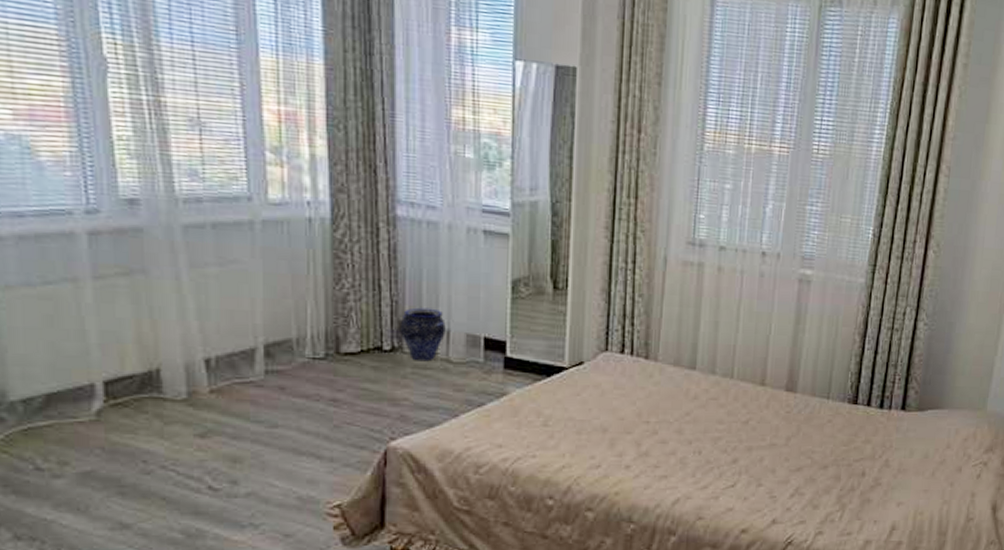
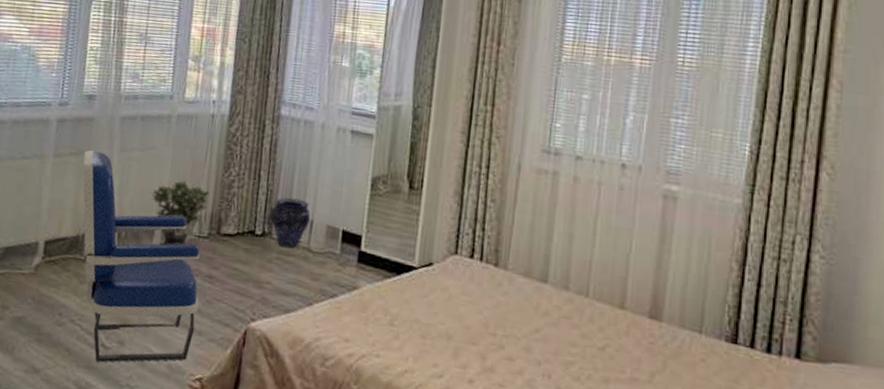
armchair: none [137,267,325,506] -> present [83,149,200,363]
potted plant: none [242,297,321,372] -> present [151,180,210,246]

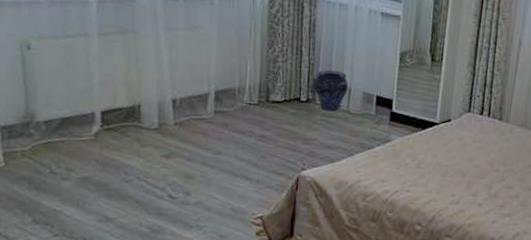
armchair: present [83,149,200,363] -> none [129,29,255,210]
potted plant: present [151,180,210,246] -> none [200,56,257,113]

